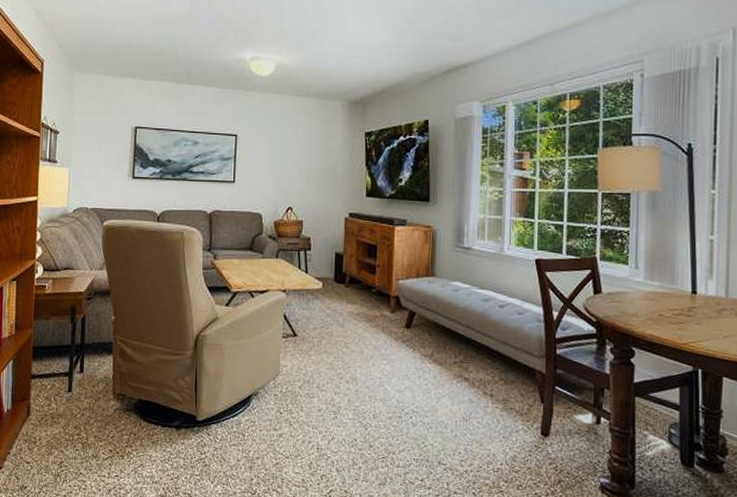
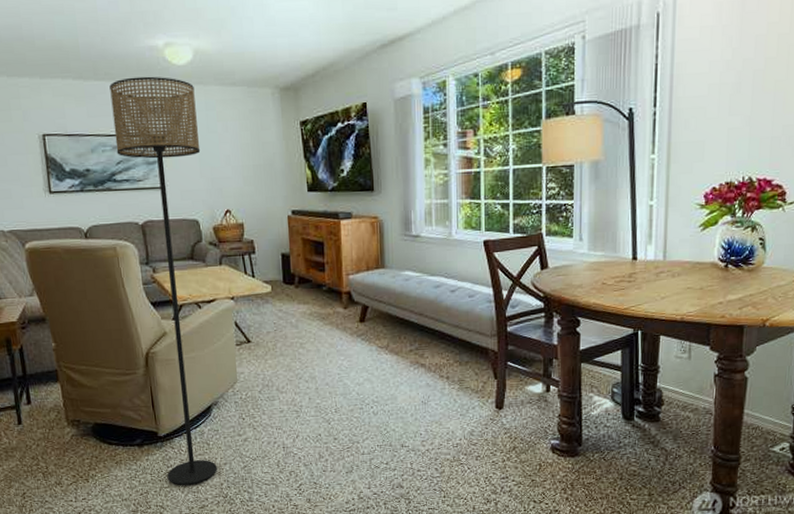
floor lamp: none [197,84,272,476] -> present [109,76,218,485]

